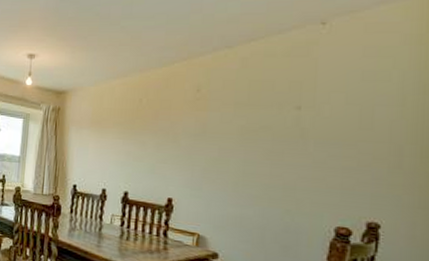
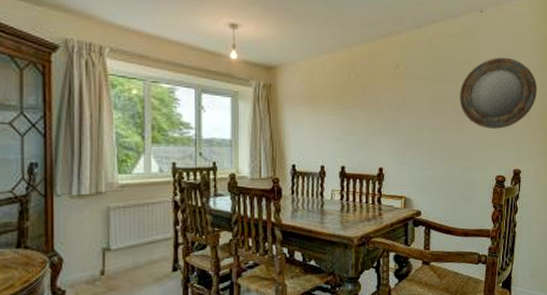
home mirror: none [282,77,418,168] -> present [459,57,538,129]

